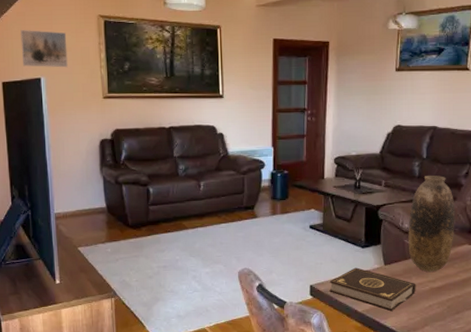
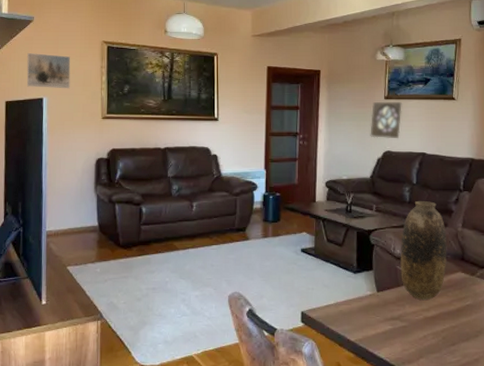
book: present [329,267,416,311] -> none [321,294,410,341]
wall ornament: none [380,73,414,113] -> present [370,101,402,139]

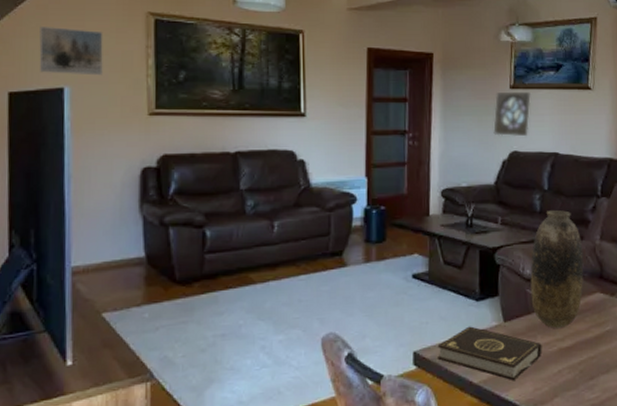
book: none [321,294,410,341] -> present [437,326,542,380]

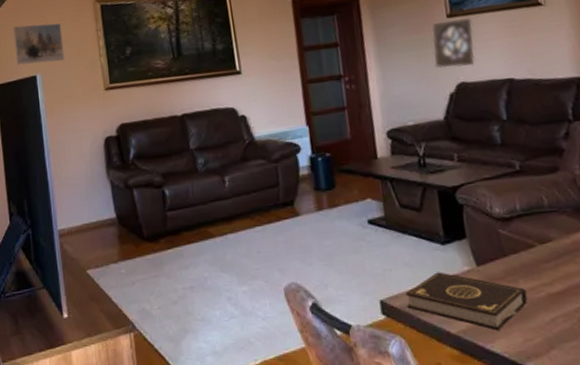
vase: present [530,210,584,328] -> none [498,140,568,271]

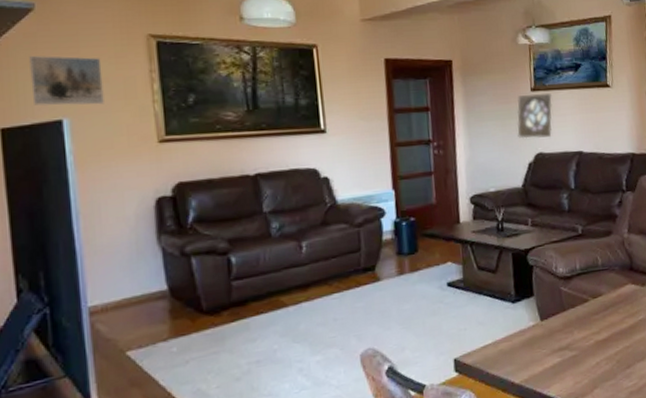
book: present [405,272,528,330] -> none [477,328,580,377]

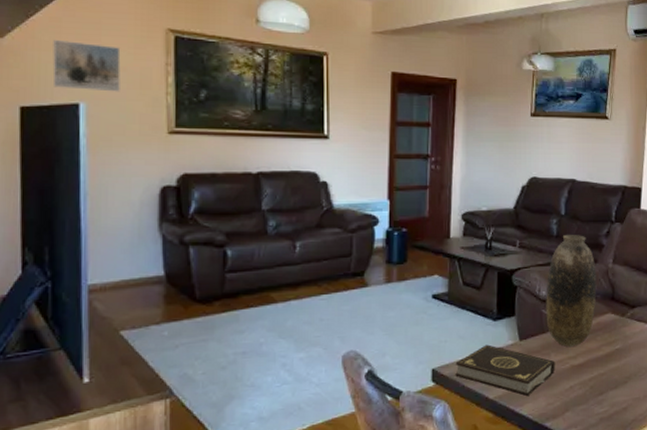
book: none [477,328,580,377] -> present [455,344,556,396]
wall ornament: present [517,92,553,139] -> none [514,119,551,164]
vase: none [563,207,615,323] -> present [546,235,597,347]

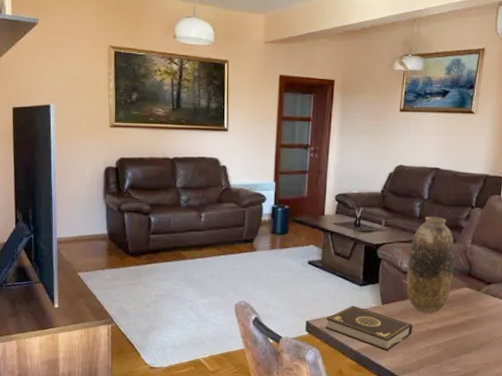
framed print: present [52,40,121,92] -> none [33,58,78,96]

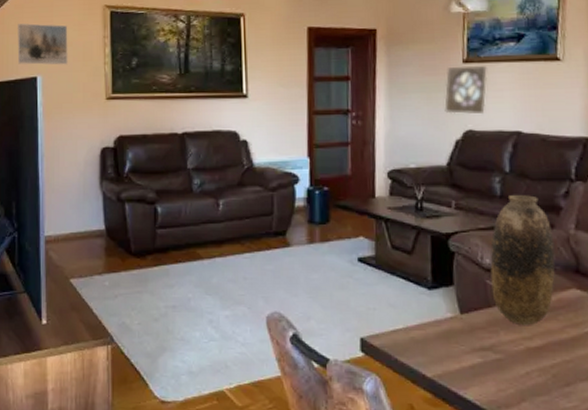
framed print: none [33,58,78,96] -> present [17,23,68,65]
book: present [325,305,413,351] -> none [386,316,506,378]
wall ornament: none [383,114,418,153] -> present [444,65,488,115]

